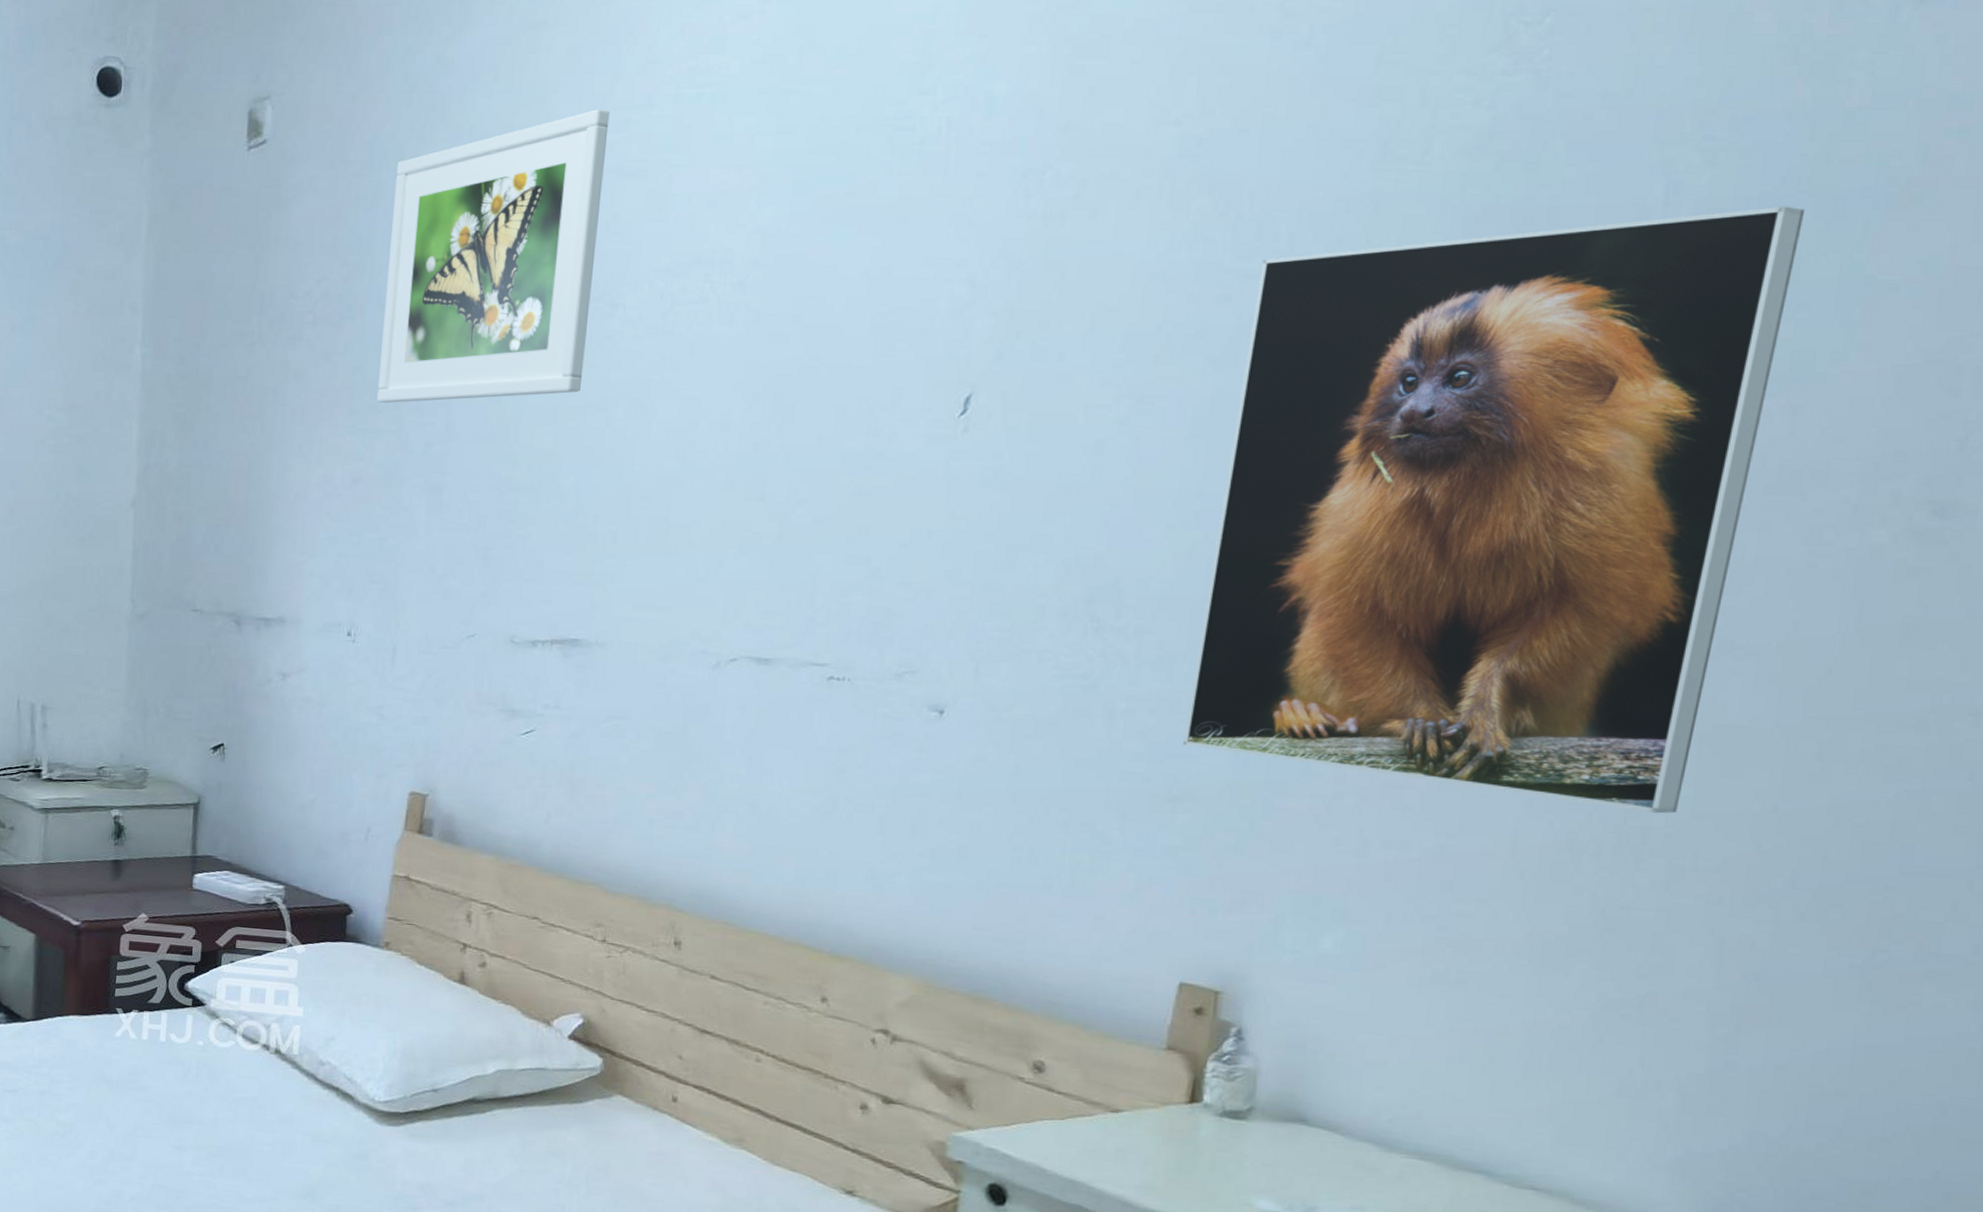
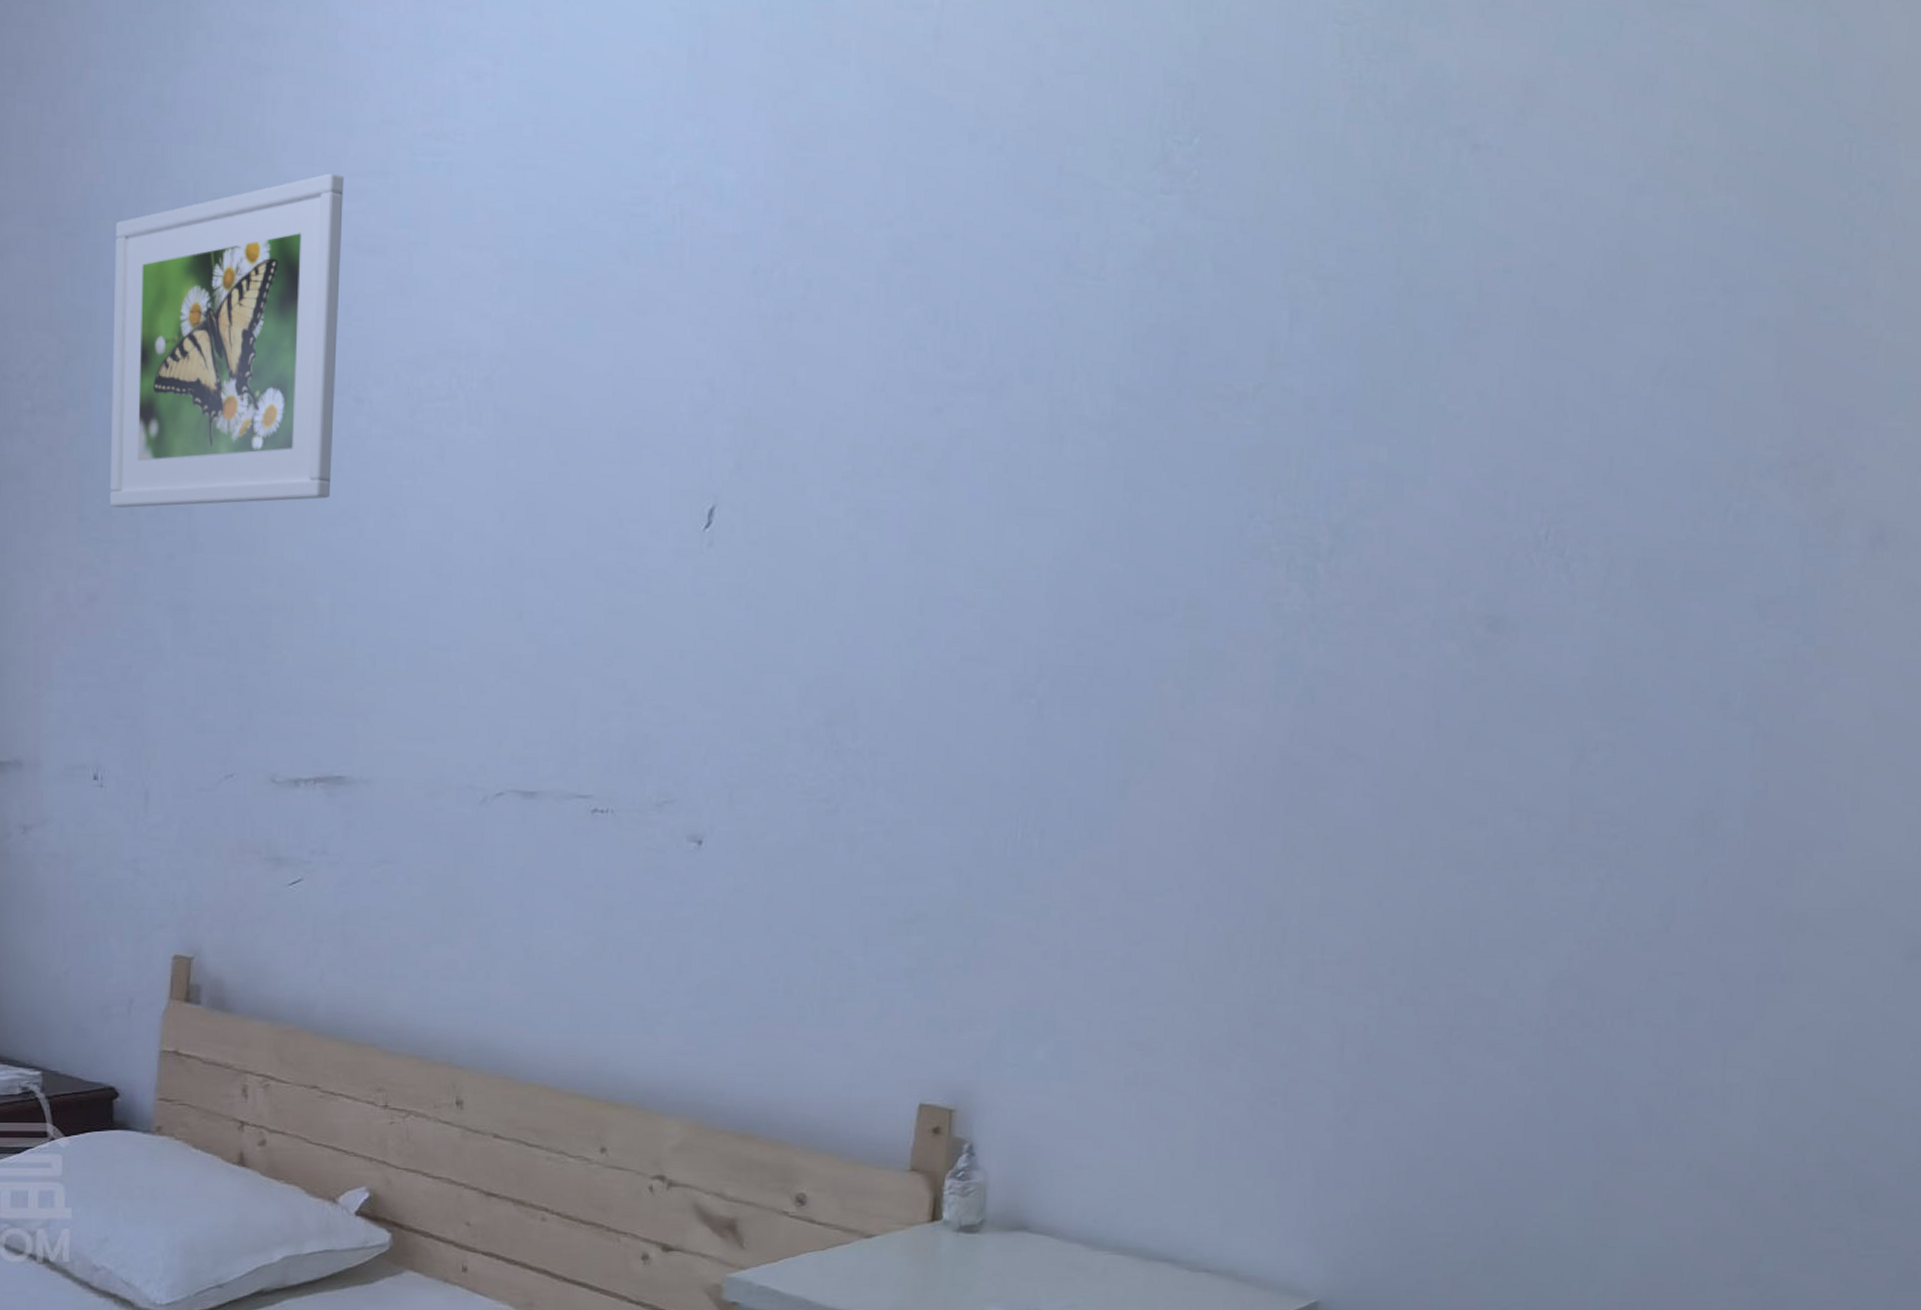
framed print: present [1183,206,1806,814] -> none [915,335,1395,913]

